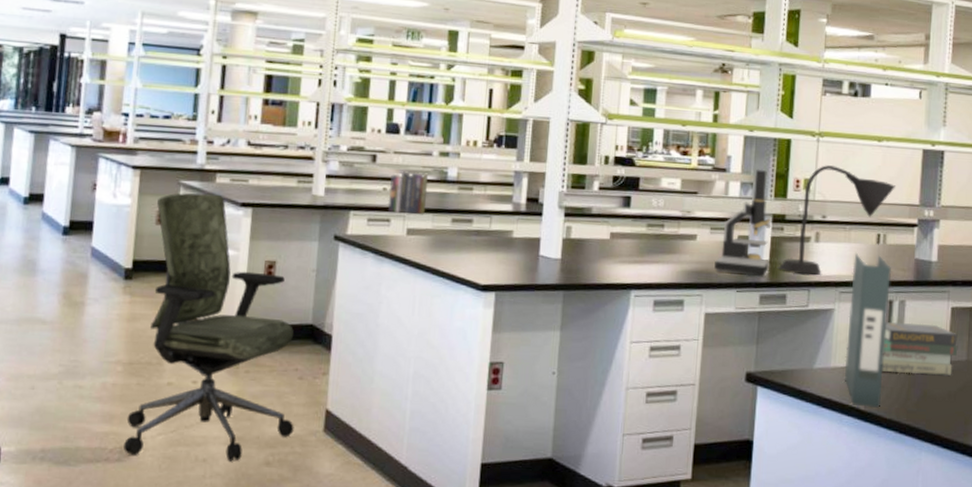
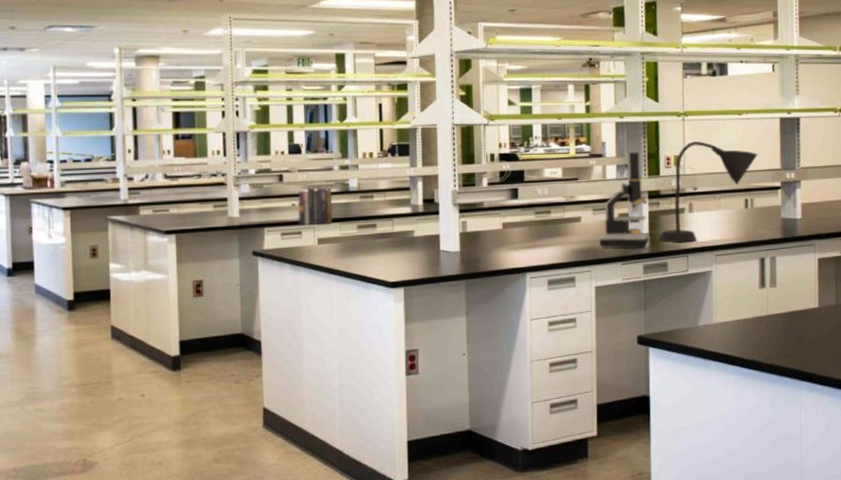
office chair: present [123,192,294,462] -> none [86,225,237,465]
binder: present [845,252,892,409] -> none [725,218,762,357]
books: present [845,321,958,375] -> none [725,275,827,323]

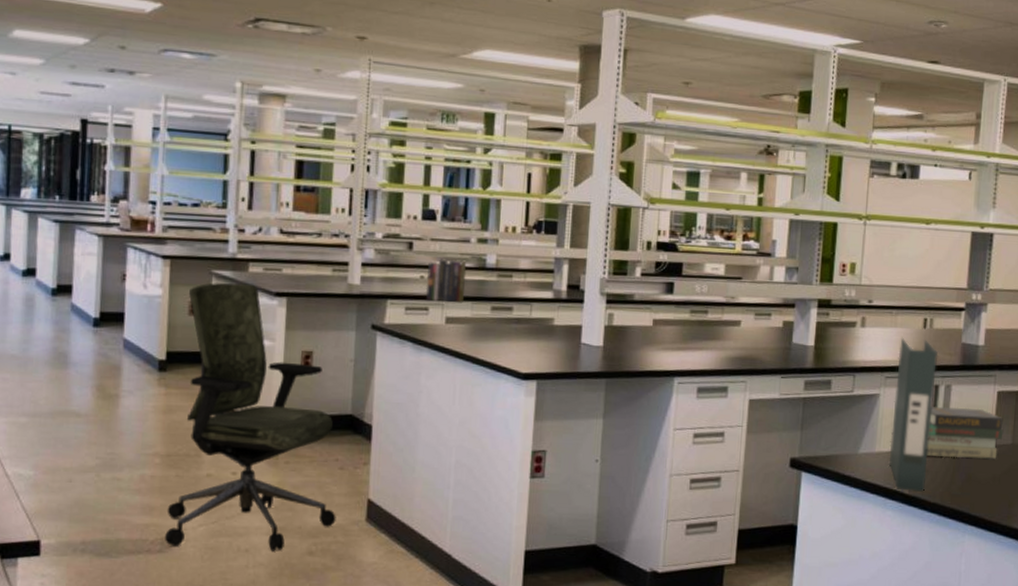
office chair: none [86,225,237,465] -> present [165,282,336,551]
microscope: present [600,151,648,249] -> none [759,253,817,362]
desk lamp: present [657,141,758,243] -> none [823,249,943,360]
binder: none [725,218,762,357] -> present [889,337,938,493]
books: none [725,275,827,323] -> present [890,406,1004,459]

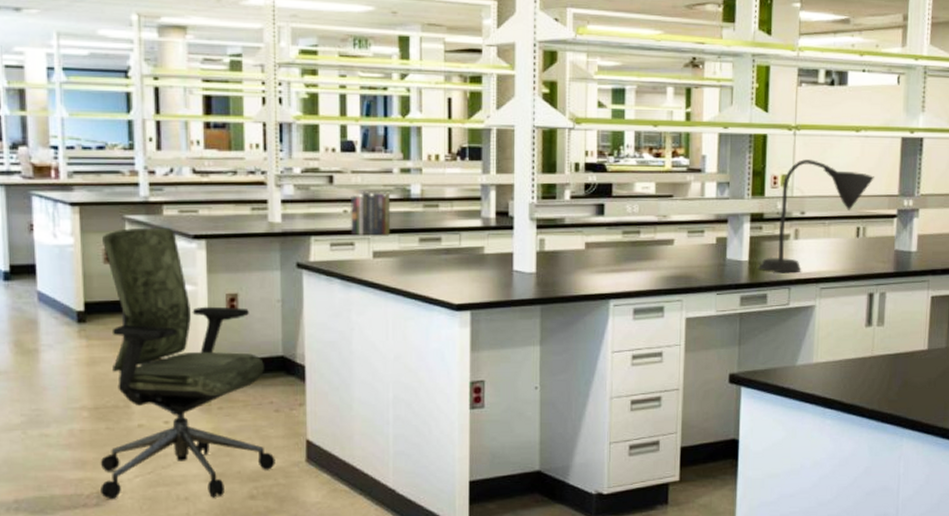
desk lamp: none [823,249,943,360] -> present [757,159,874,272]
binder: present [889,337,938,493] -> none [827,247,872,401]
books: present [890,406,1004,459] -> none [827,314,938,365]

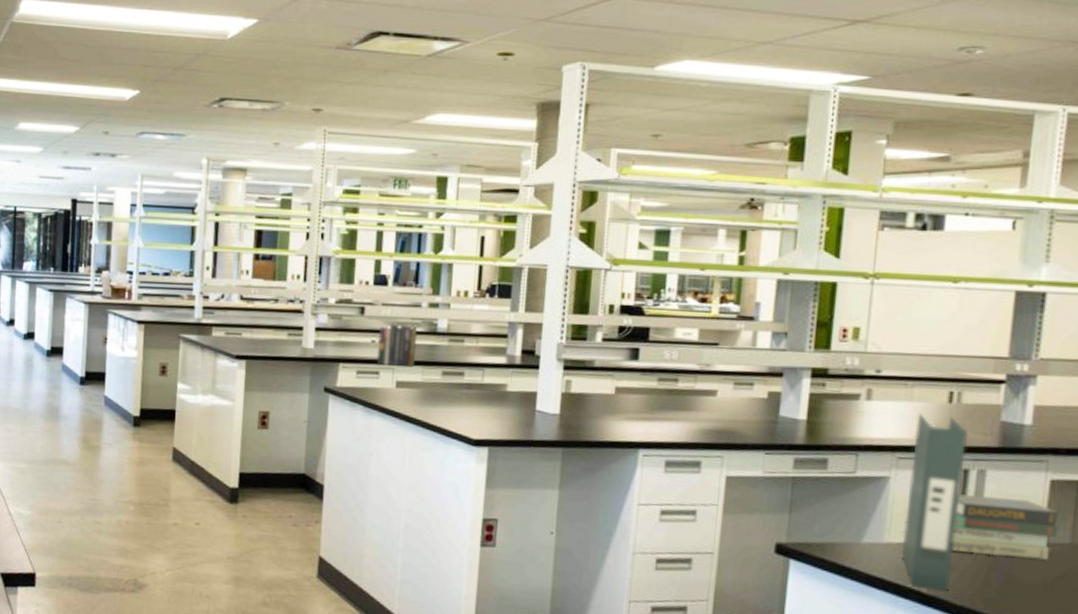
office chair: present [100,227,275,499] -> none [137,345,289,600]
desk lamp: present [757,159,874,272] -> none [817,311,976,437]
binder: none [827,247,872,401] -> present [902,412,969,593]
books: none [827,314,938,365] -> present [903,493,1059,560]

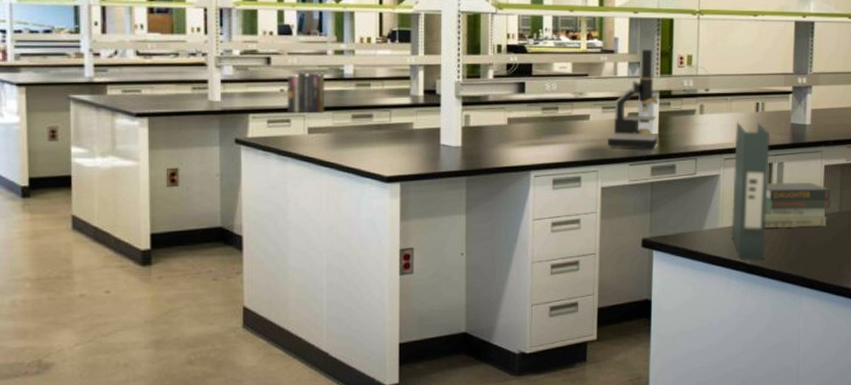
microscope: none [738,316,810,437] -> present [608,48,659,149]

